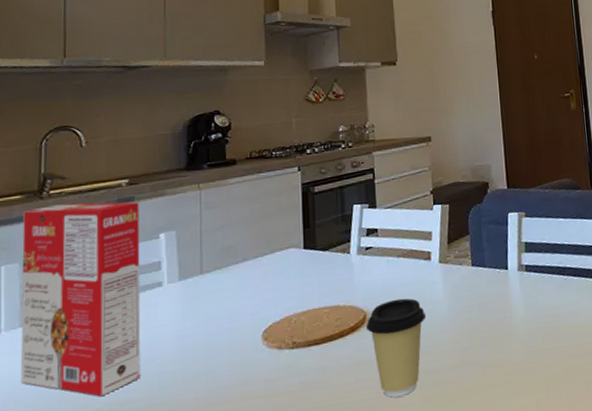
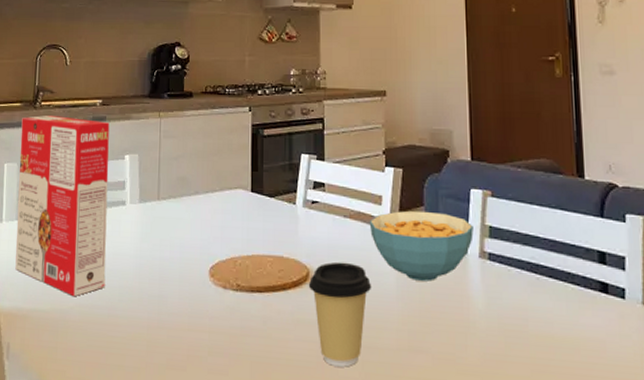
cereal bowl: none [421,238,512,302] -> present [369,210,474,282]

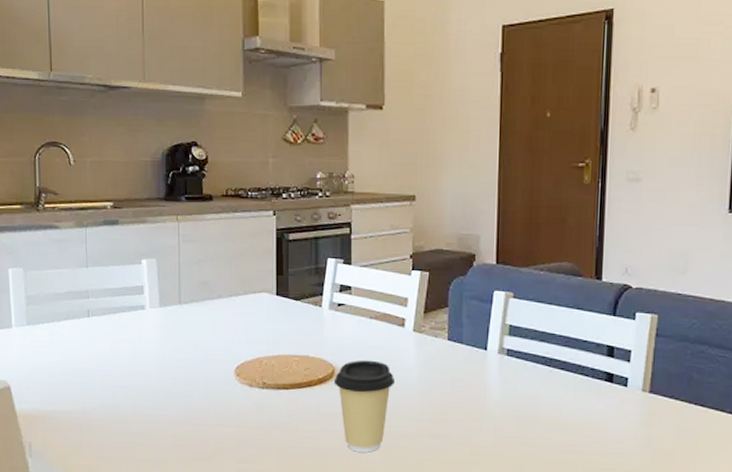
cereal box: present [15,115,110,297] -> none [24,218,128,398]
cereal bowl: present [369,210,474,282] -> none [394,311,494,376]

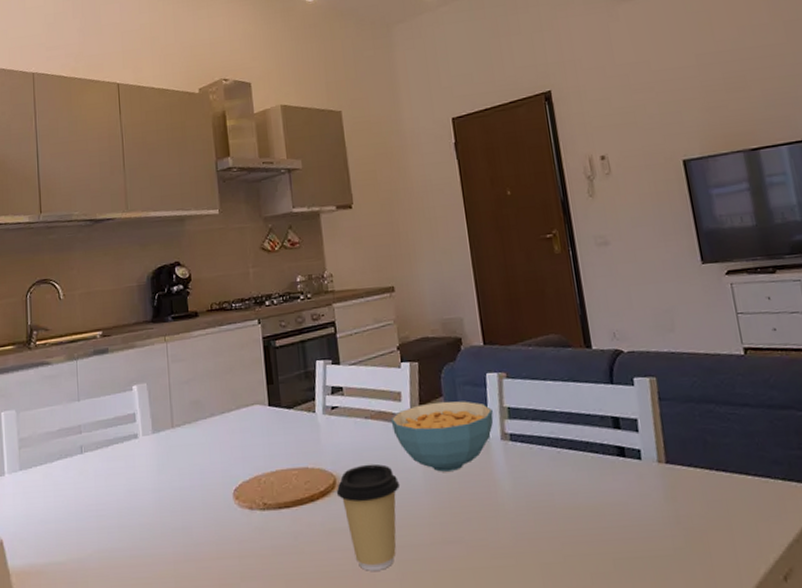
cereal bowl: none [394,311,494,376] -> present [390,401,494,472]

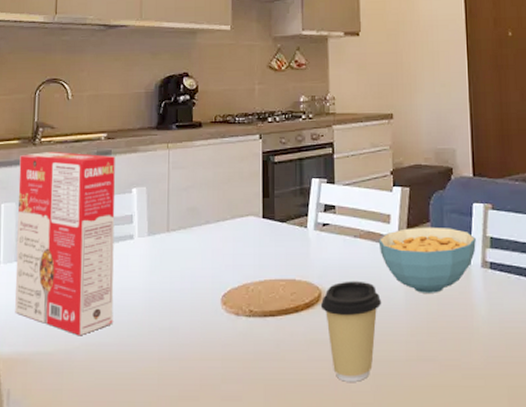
cereal box: none [16,353,124,543] -> present [15,152,115,336]

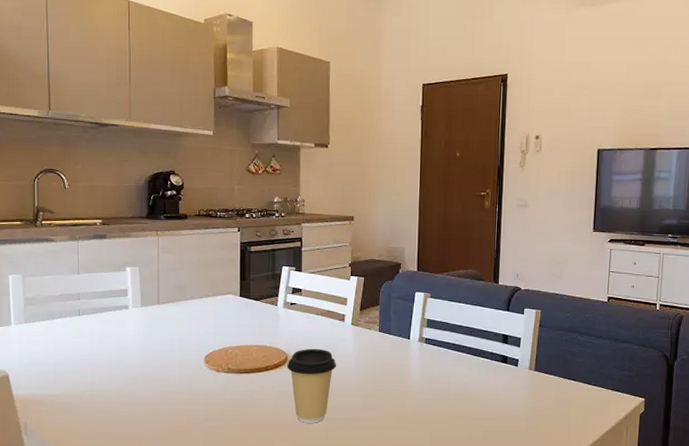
cereal box: present [15,152,115,336] -> none [23,233,113,384]
cereal bowl: present [378,226,476,293] -> none [336,309,416,360]

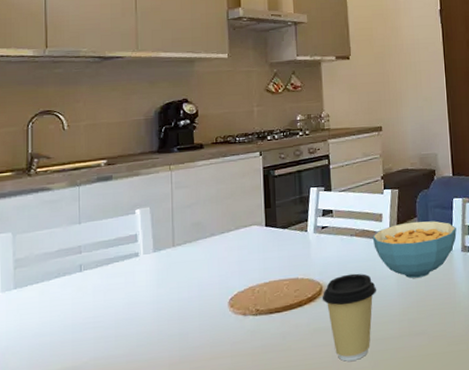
cereal bowl: none [336,309,416,360] -> present [372,221,457,278]

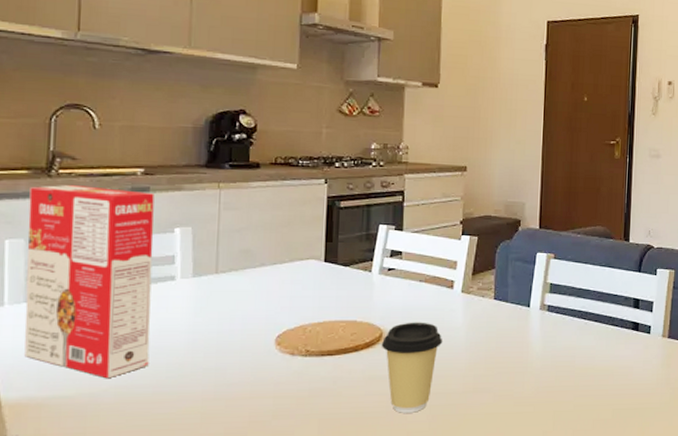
cereal box: none [14,180,121,352] -> present [24,185,154,379]
cereal bowl: present [372,221,457,278] -> none [443,273,537,333]

